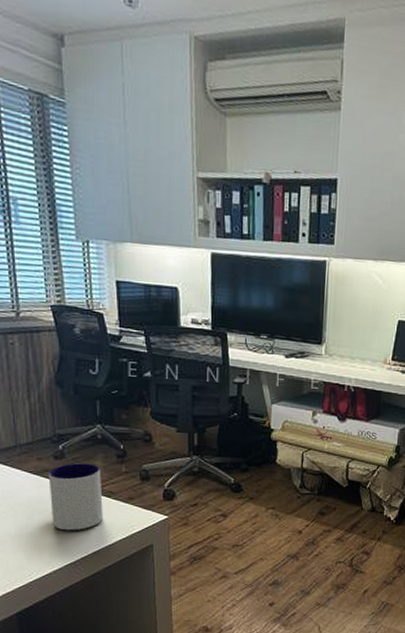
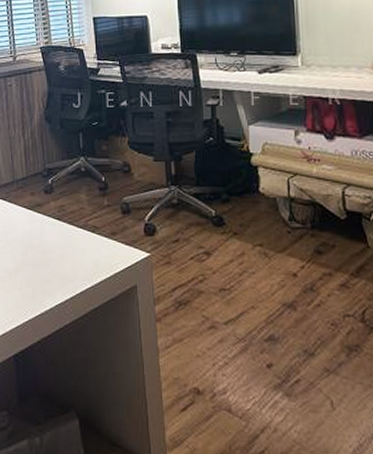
mug: present [48,463,103,531] -> none [40,197,88,268]

